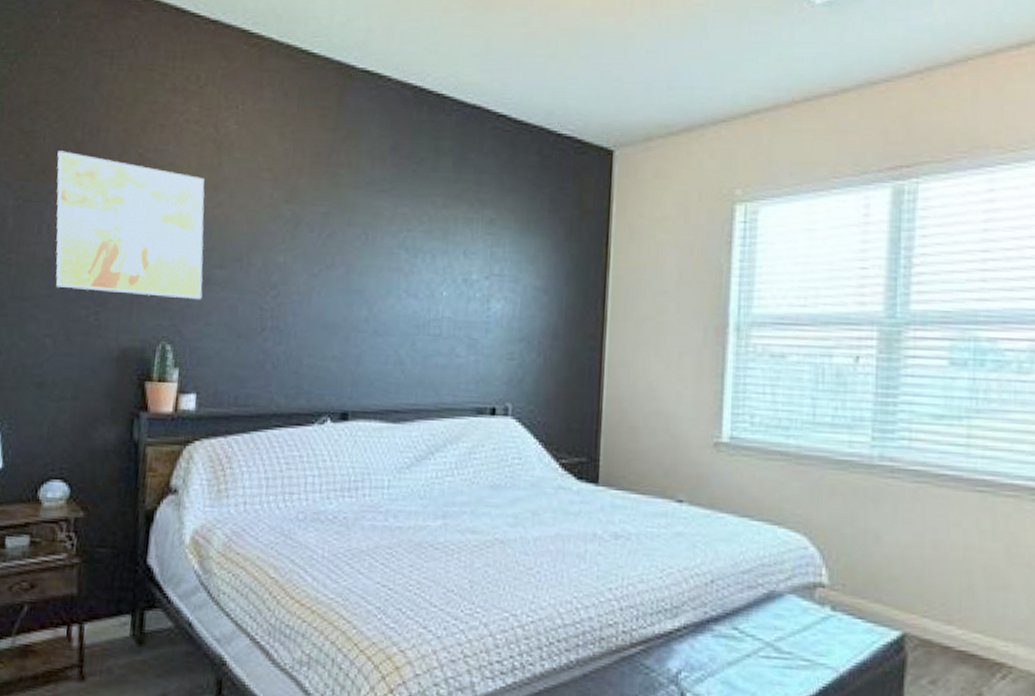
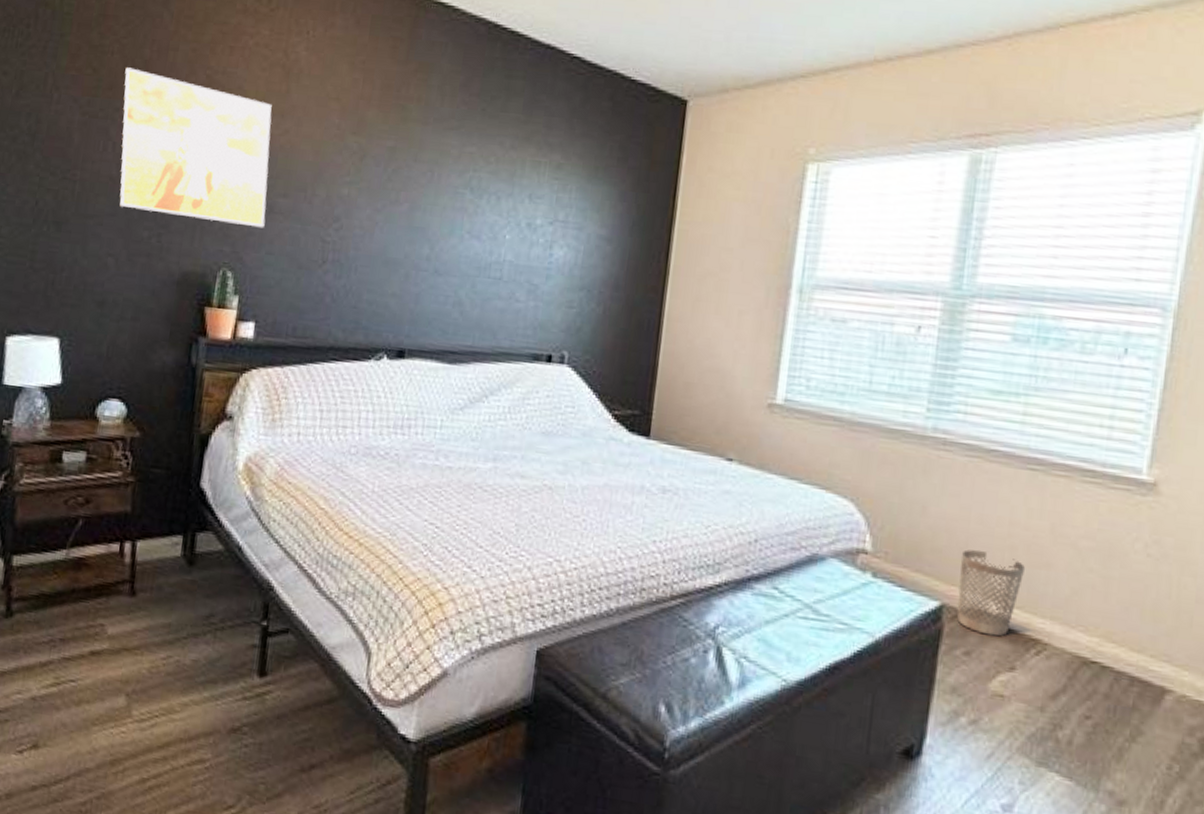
wastebasket: none [918,575,984,663] -> present [957,549,1026,637]

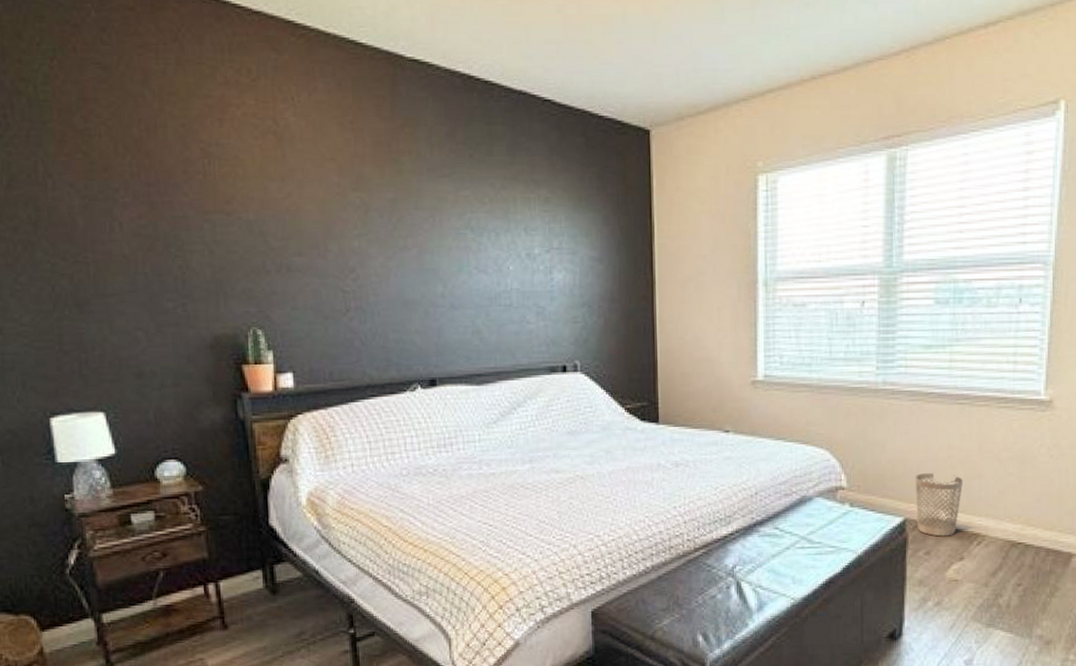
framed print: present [119,67,272,228] -> none [117,148,285,287]

